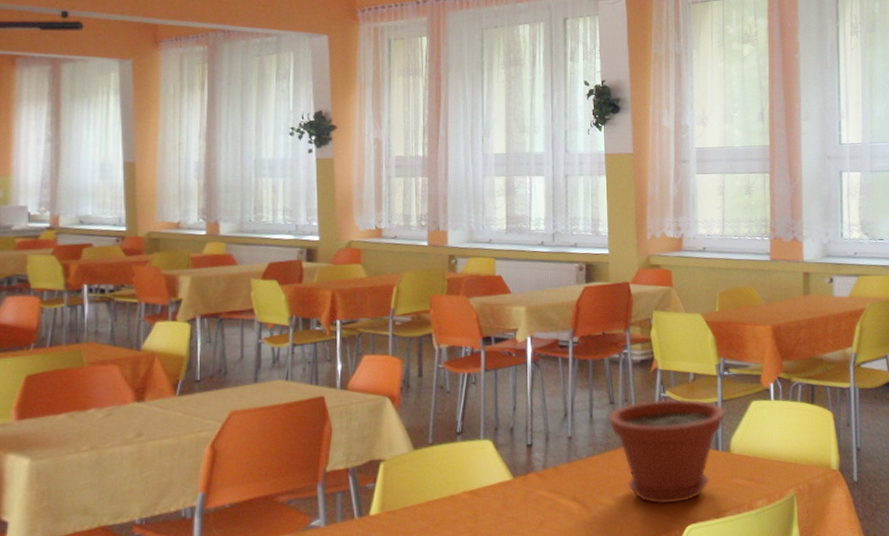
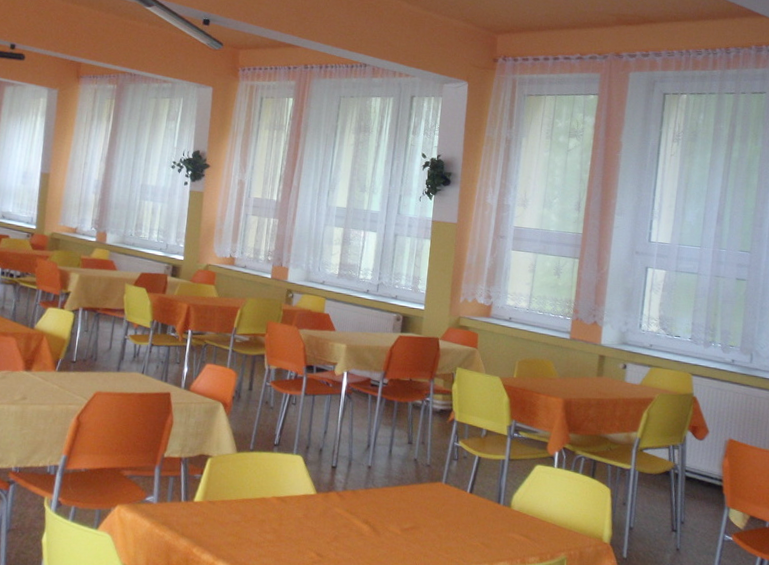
plant pot: present [607,398,726,505] -> none [404,446,512,545]

